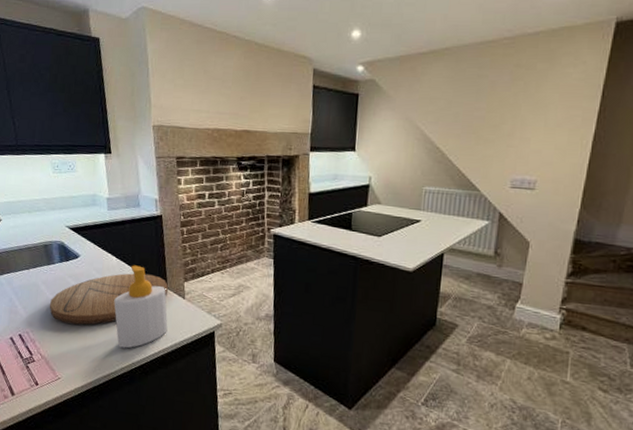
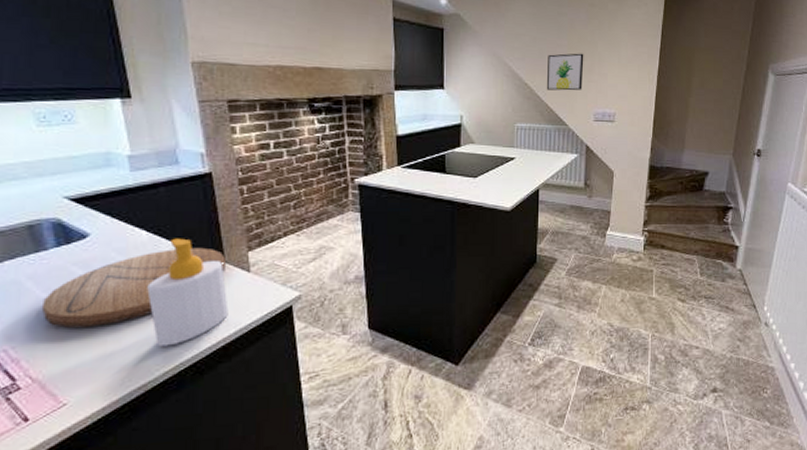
wall art: none [459,116,504,156] -> present [546,53,584,91]

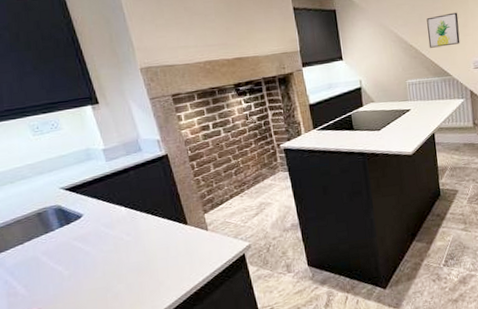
cutting board: present [42,247,226,328] -> none [56,215,189,290]
soap bottle: present [147,238,229,347] -> none [131,209,196,297]

